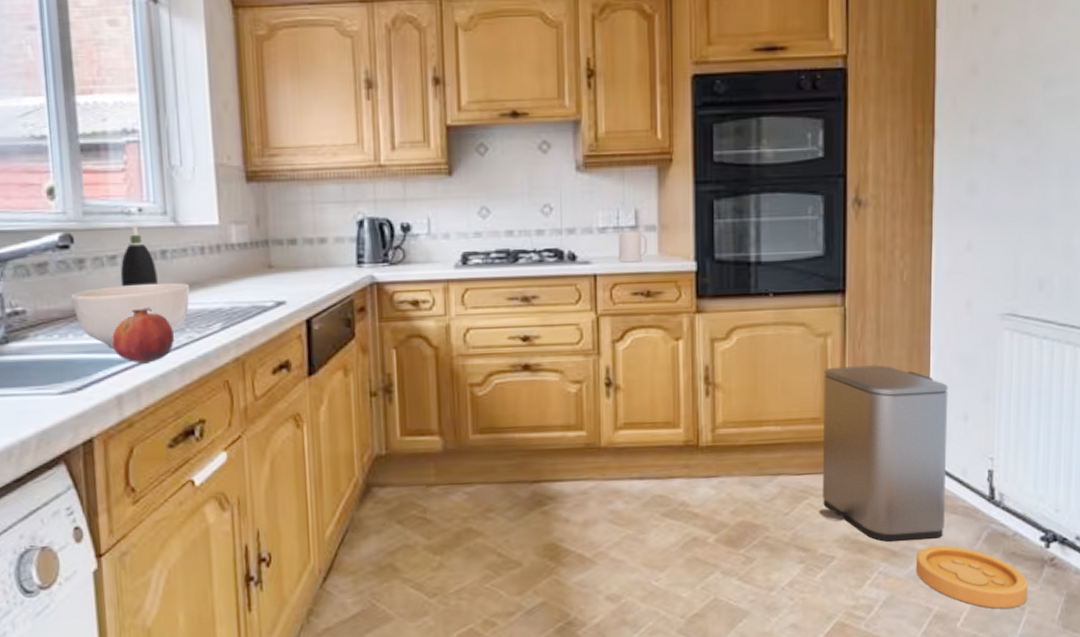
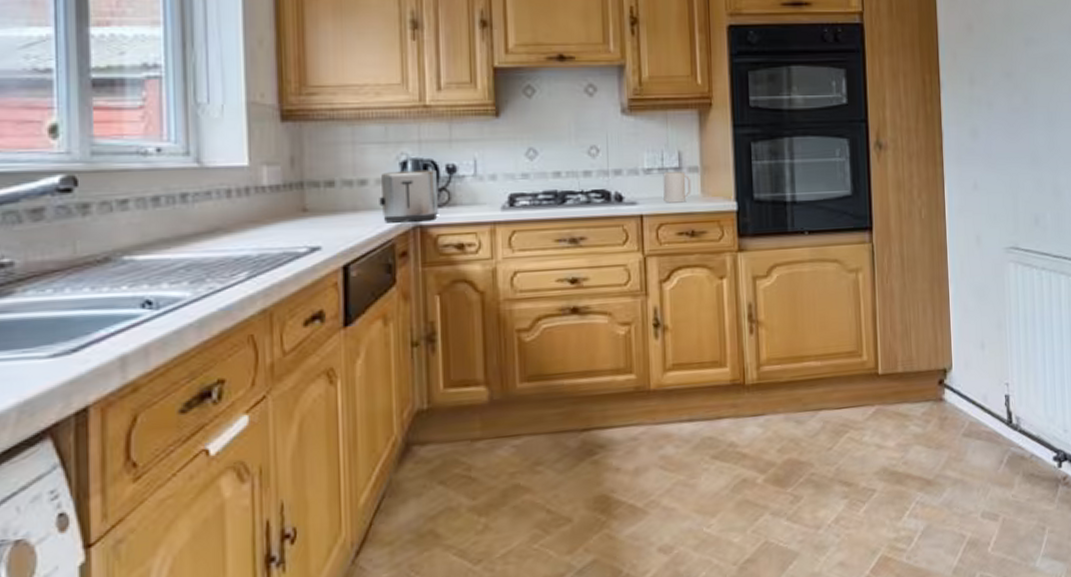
bowl: present [70,282,190,349] -> none [70,228,213,304]
fruit: present [111,307,174,365] -> none [116,256,192,321]
soap dispenser: present [120,225,158,287] -> none [131,166,175,234]
toaster: none [338,228,395,280] -> present [379,169,439,223]
pedal bin: present [819,365,948,542] -> none [857,298,971,471]
pet bowl: present [916,545,1029,609] -> none [949,471,1047,531]

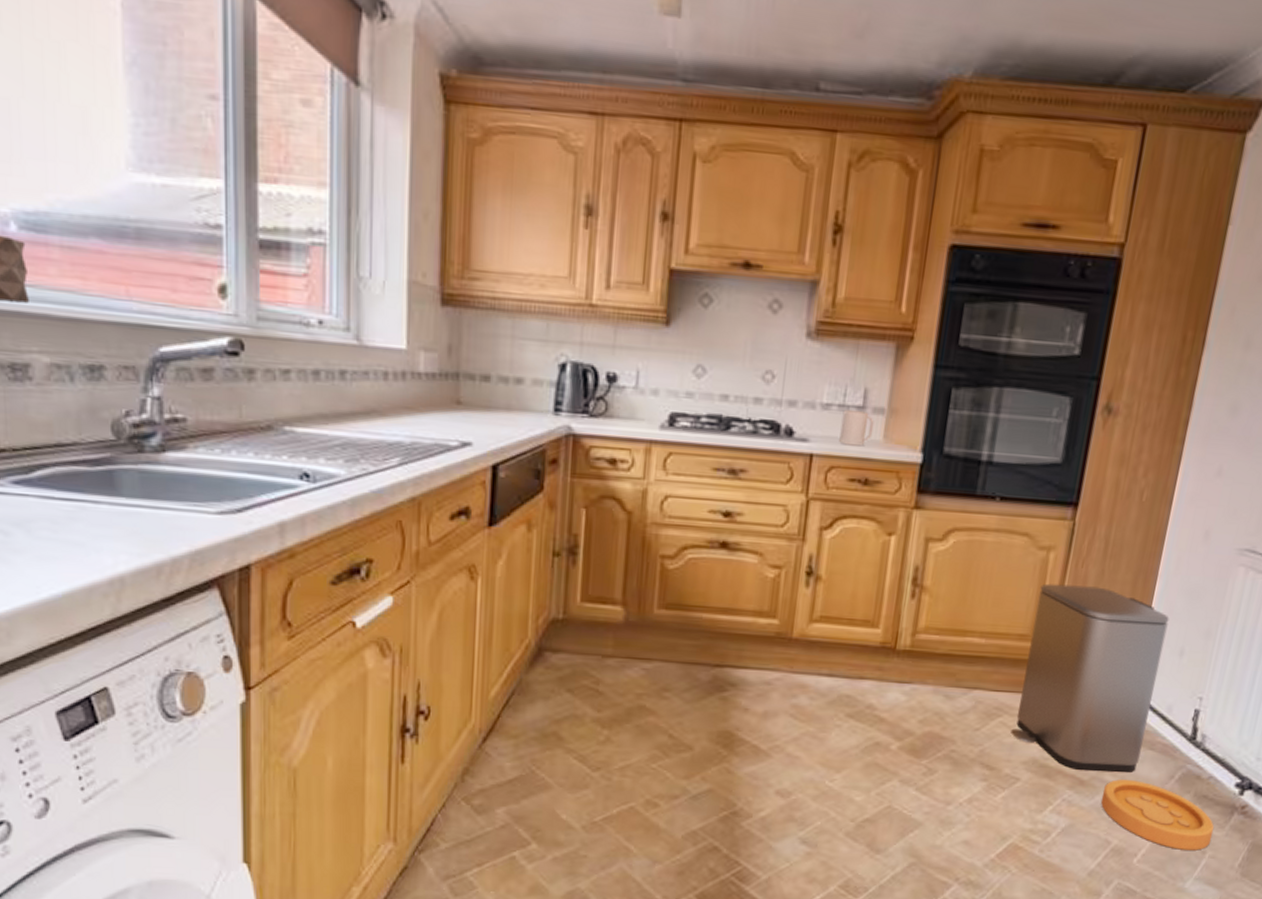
toaster: present [379,169,439,223] -> none [533,372,597,431]
pedal bin: none [857,298,971,471] -> present [1011,583,1169,772]
pet bowl: none [949,471,1047,531] -> present [1101,779,1215,851]

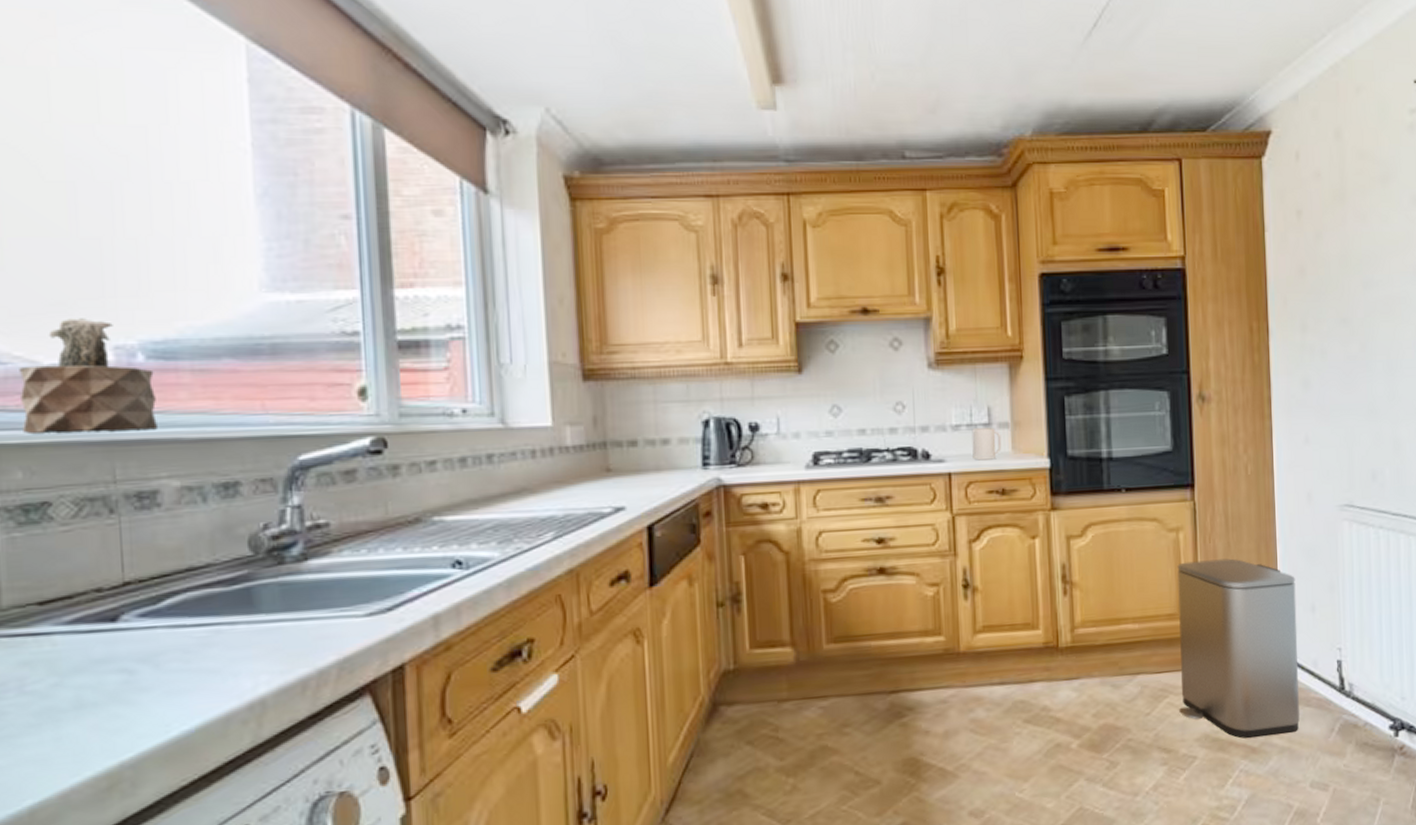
pet bowl: present [1101,779,1215,851] -> none [1275,739,1382,802]

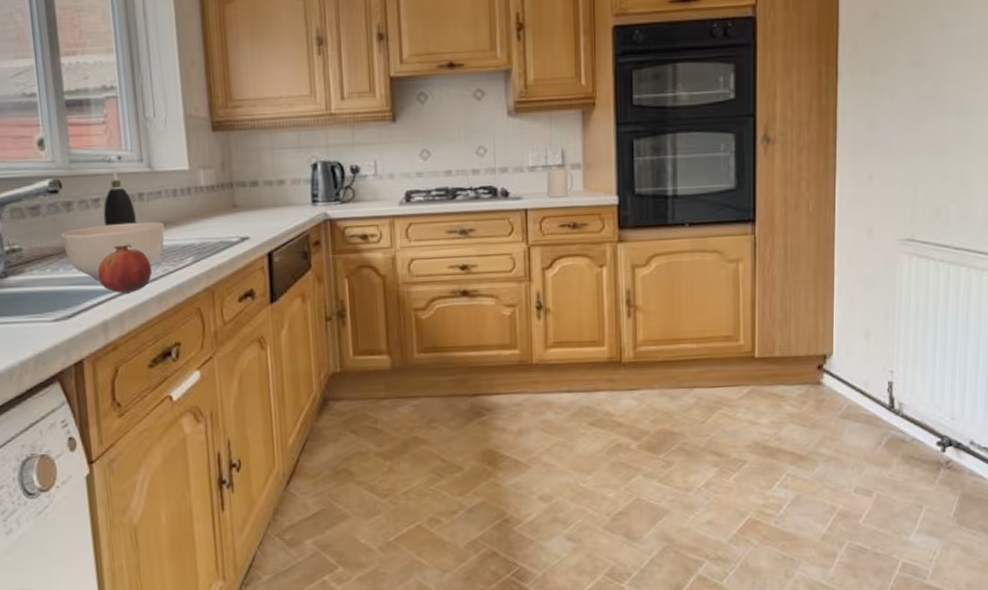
bowl: none [382,489,519,564] -> present [60,221,165,281]
fruit: none [428,516,500,580] -> present [96,244,152,295]
soap dispenser: none [440,427,483,495] -> present [103,171,136,227]
pedal bin: present [1177,558,1300,738] -> none [732,287,851,447]

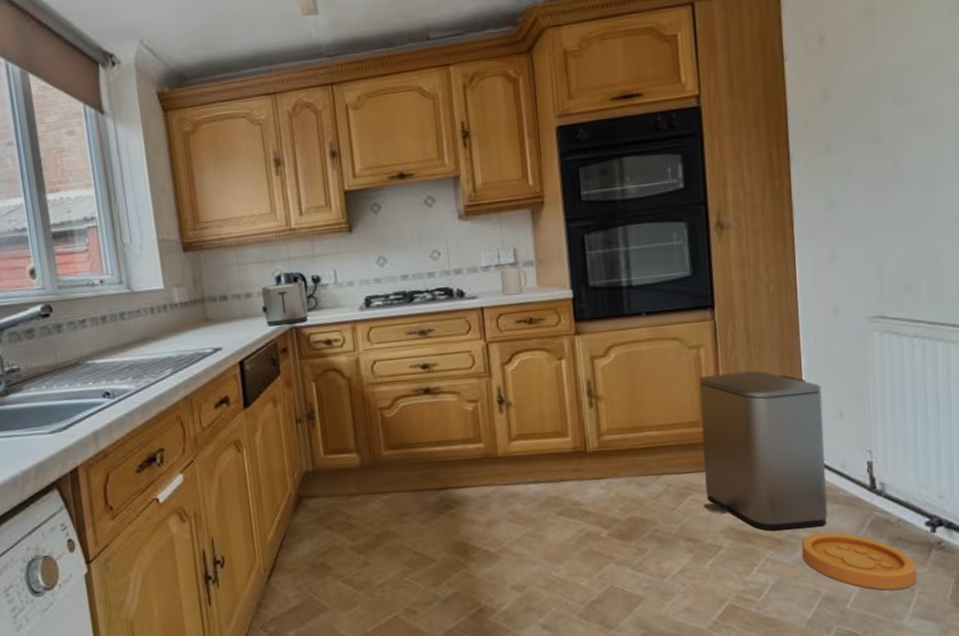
bowl: present [60,221,165,281] -> none [53,338,145,395]
fruit: present [96,244,152,295] -> none [86,359,135,406]
soap dispenser: present [103,171,136,227] -> none [89,294,119,345]
toaster: none [295,170,346,217] -> present [261,281,309,327]
pedal bin: none [732,287,851,447] -> present [699,371,827,531]
pet bowl: none [822,450,926,507] -> present [802,533,917,591]

